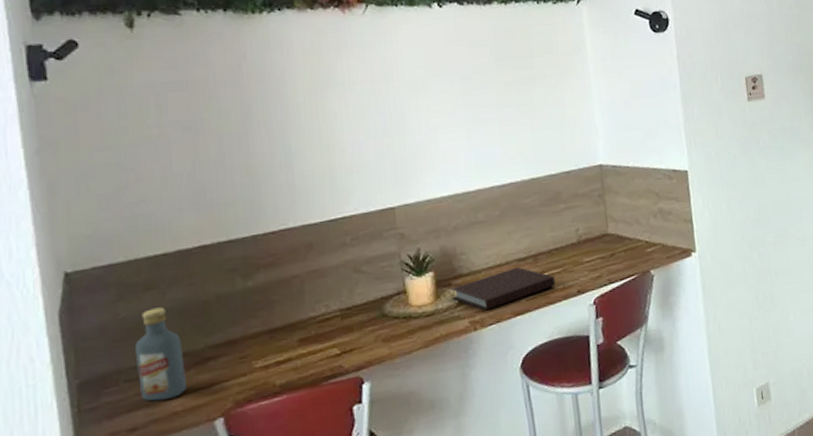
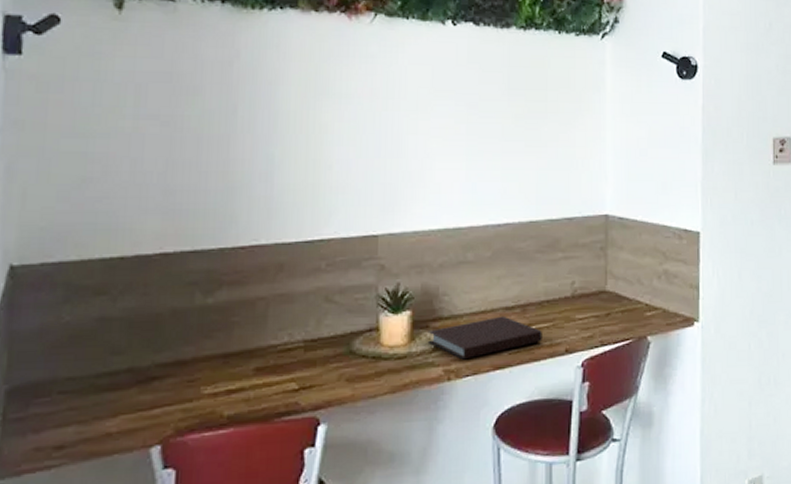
vodka: present [134,307,187,402] -> none [74,315,127,419]

